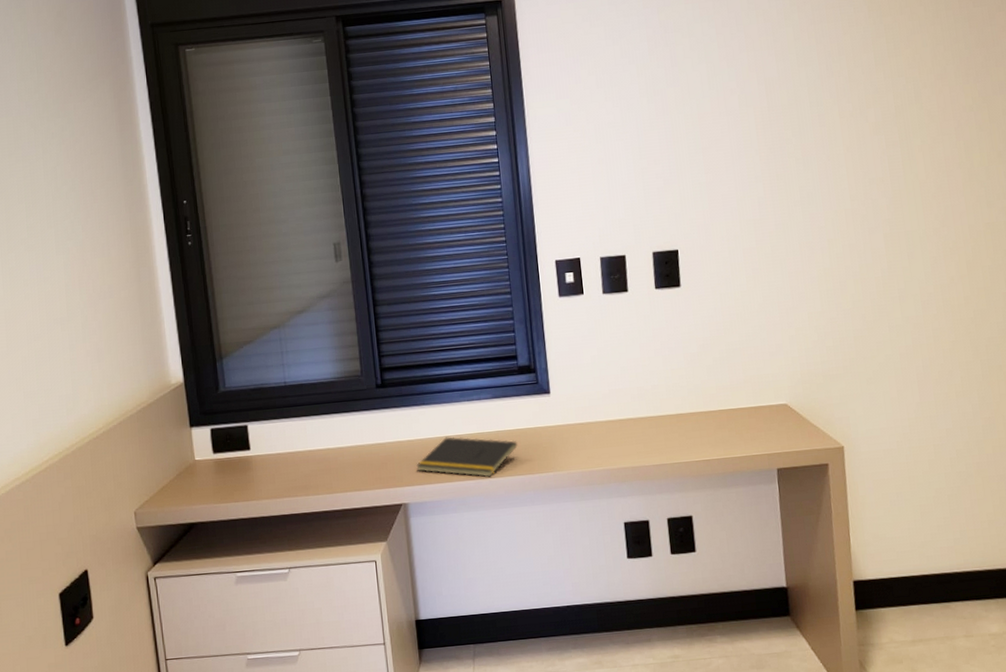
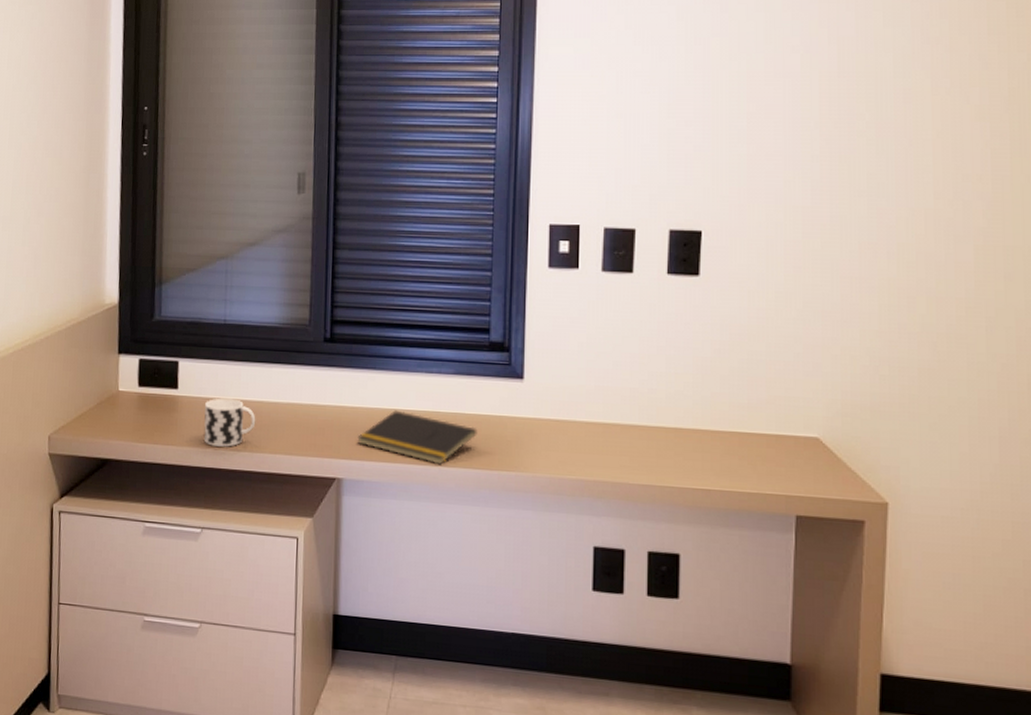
cup: none [277,450,325,495] -> present [203,398,256,447]

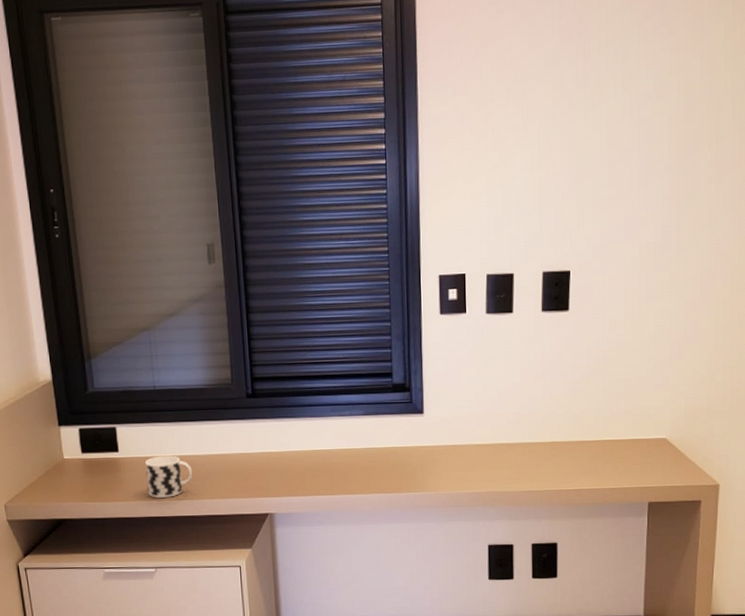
notepad: present [357,410,478,465] -> none [284,451,387,493]

